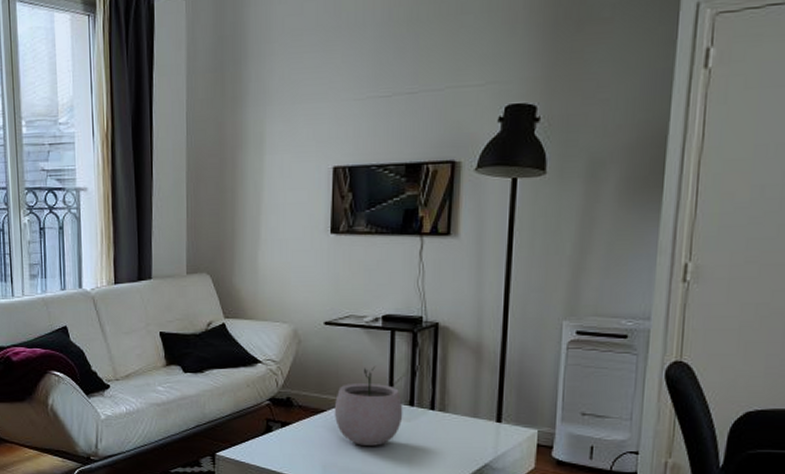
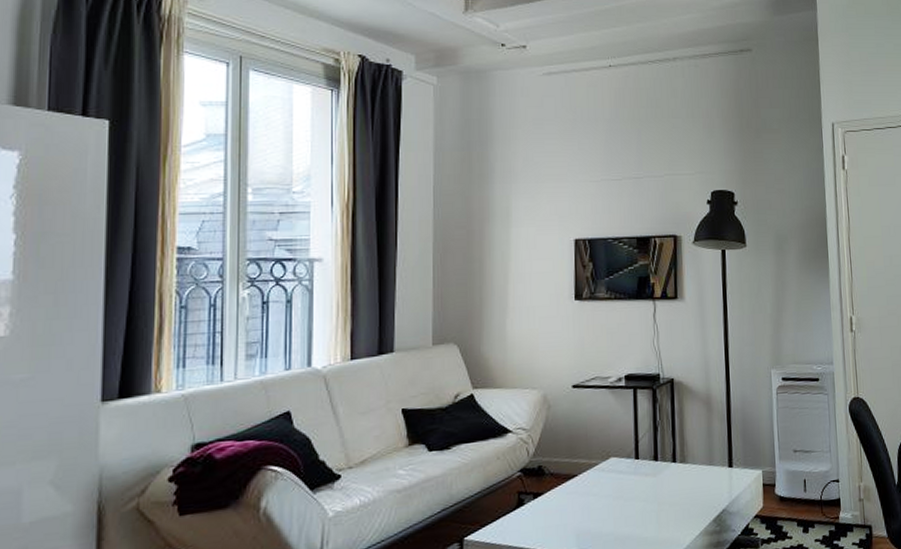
plant pot: present [334,367,403,446] -> none [585,425,649,508]

